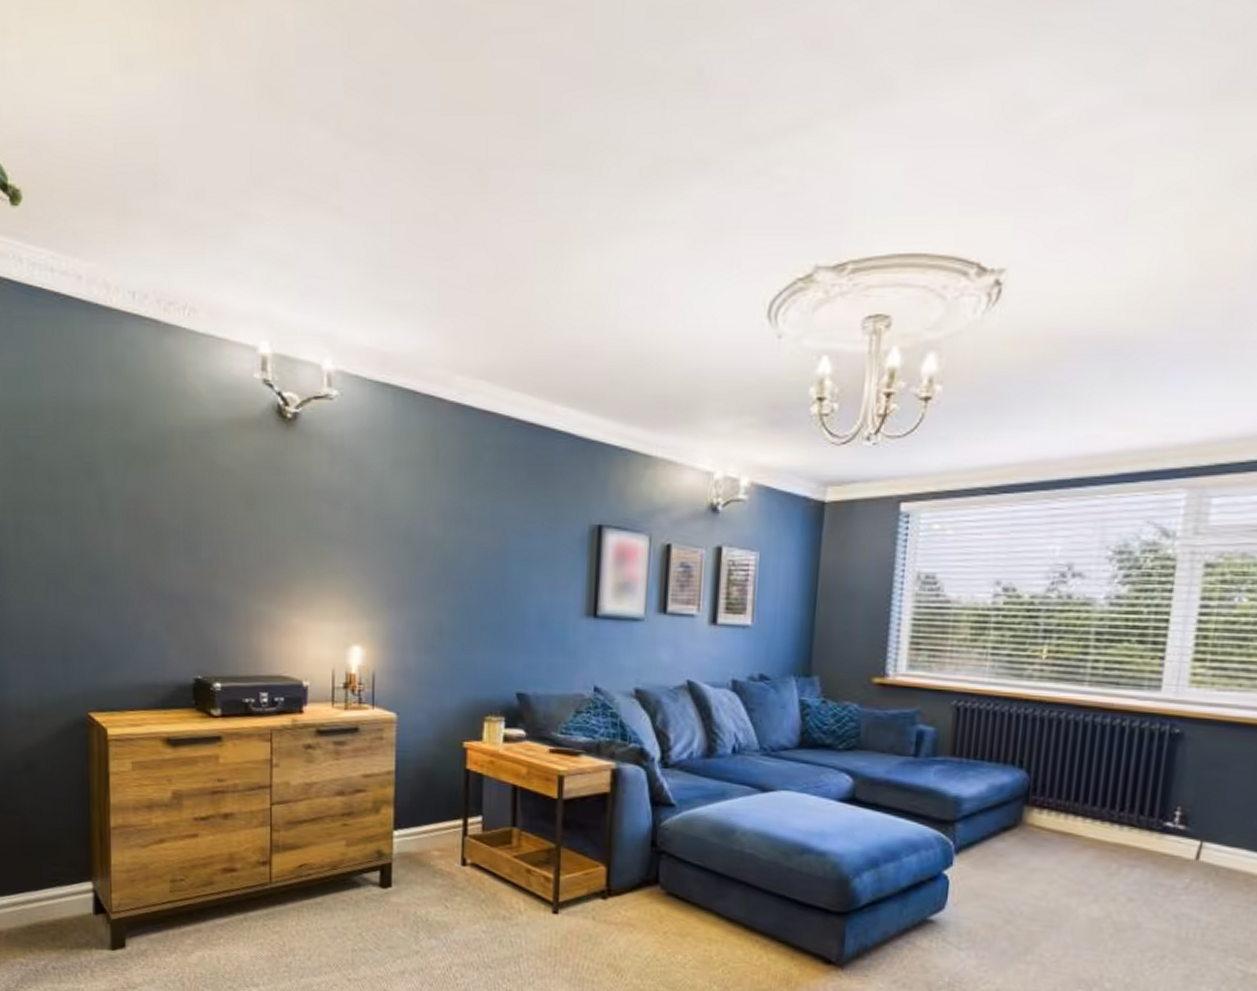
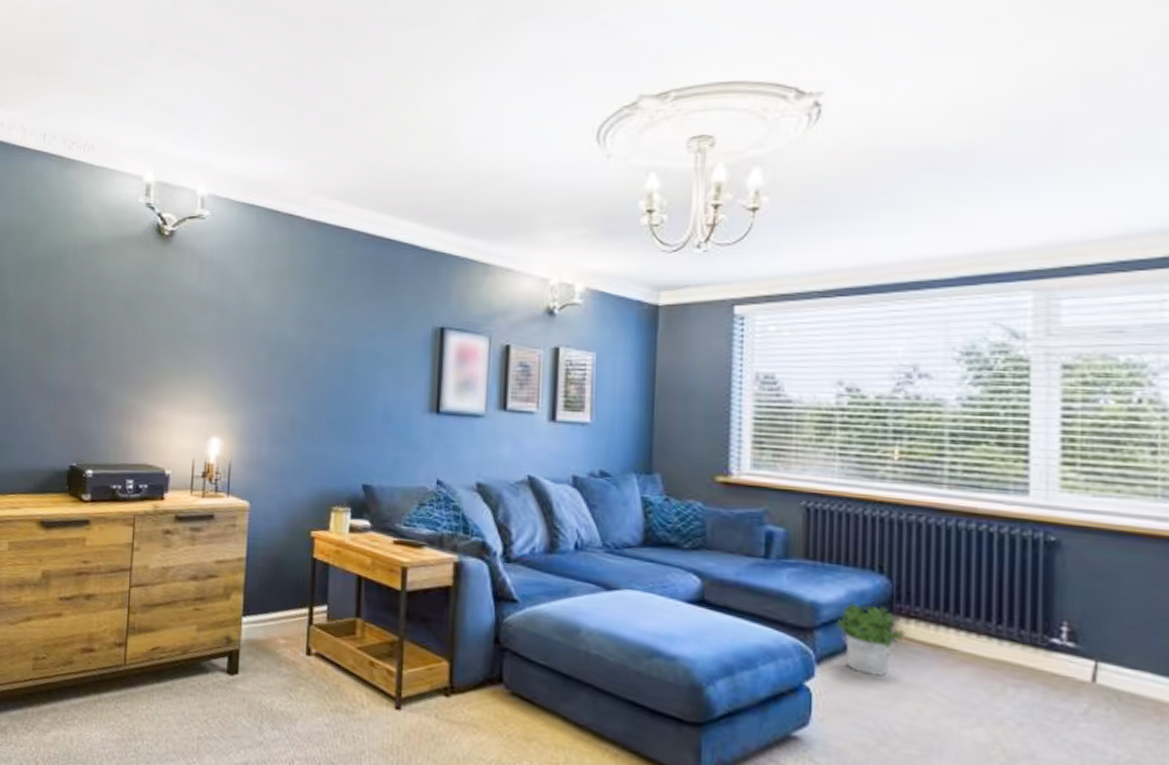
potted plant: none [975,795,1039,863] -> present [835,601,907,677]

